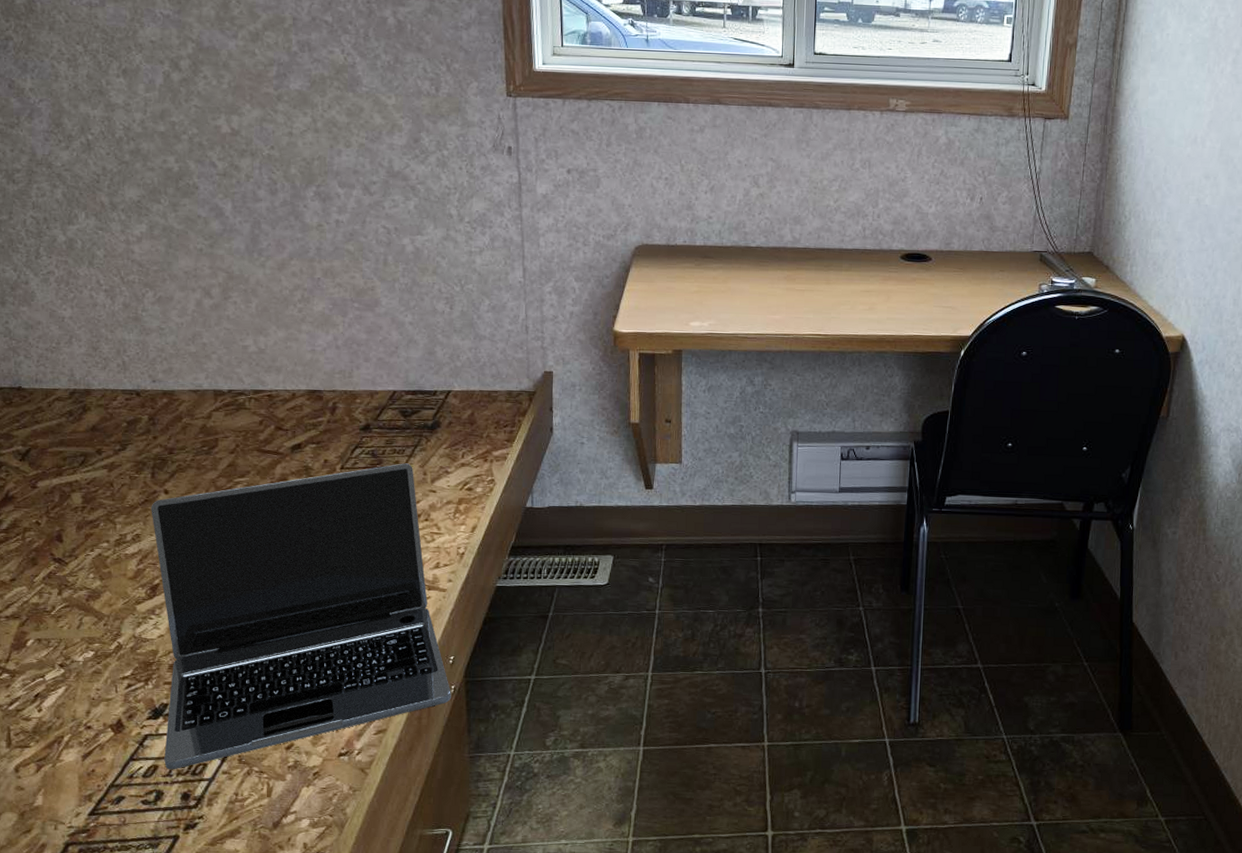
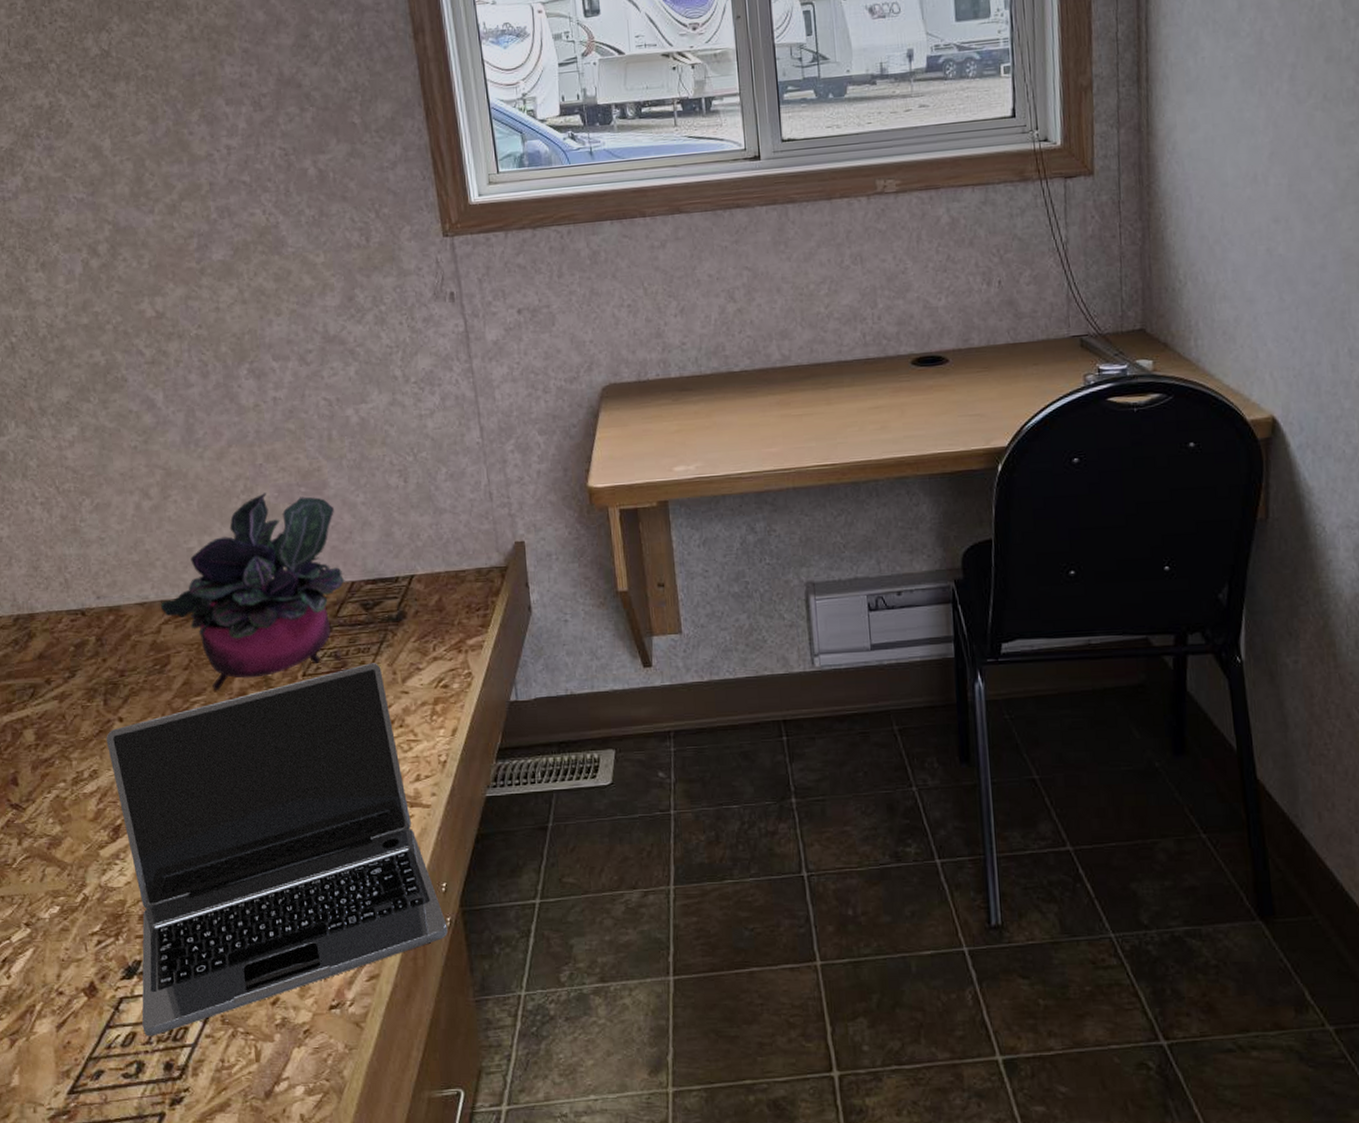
potted plant: none [212,304,388,475] -> present [160,493,345,691]

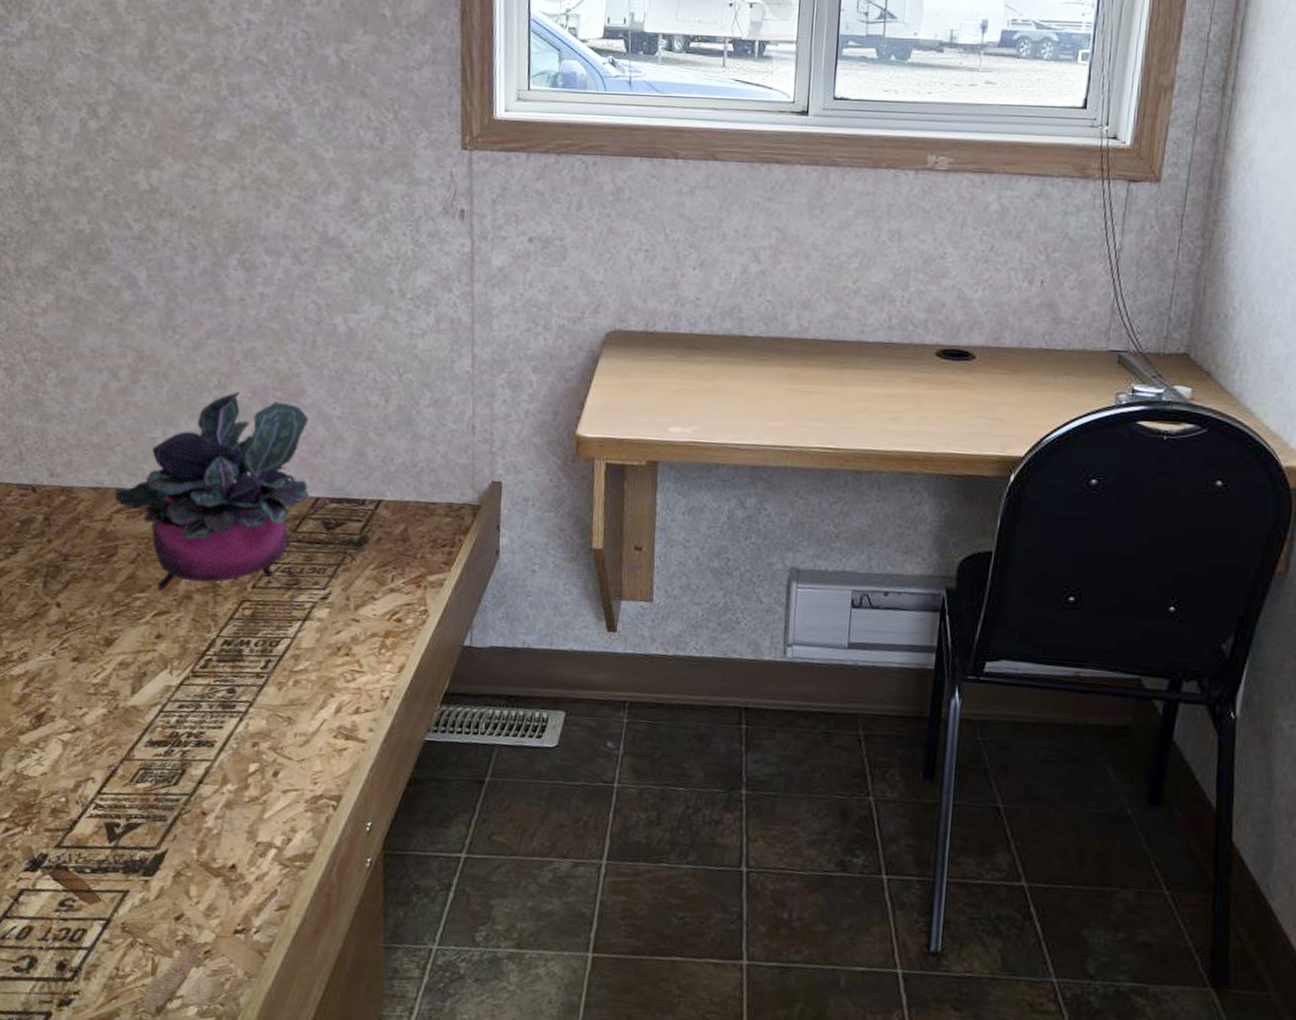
laptop: present [106,663,448,1037] -> none [40,584,367,934]

